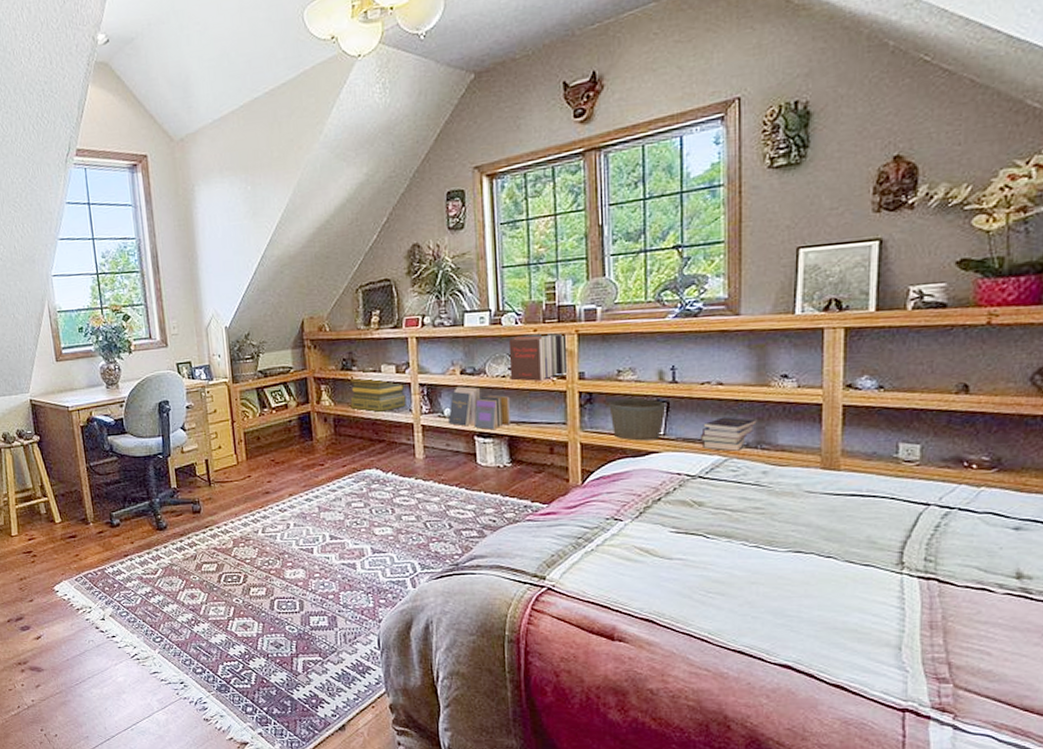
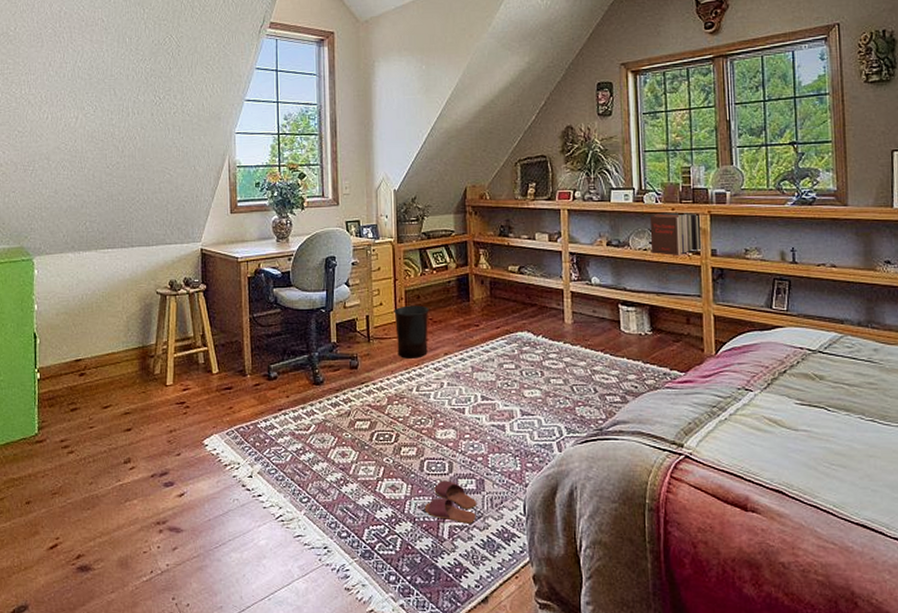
waste bin: none [233,447,272,501] -> present [394,305,429,359]
slippers: none [277,618,330,658] -> present [424,480,477,524]
decorative box: present [350,366,406,412] -> none [506,234,557,277]
books: present [447,386,480,426] -> none [594,257,624,295]
books: present [474,394,510,430] -> none [619,266,651,300]
basket: present [607,398,666,442] -> none [737,276,788,316]
books: present [699,417,757,452] -> none [818,297,867,330]

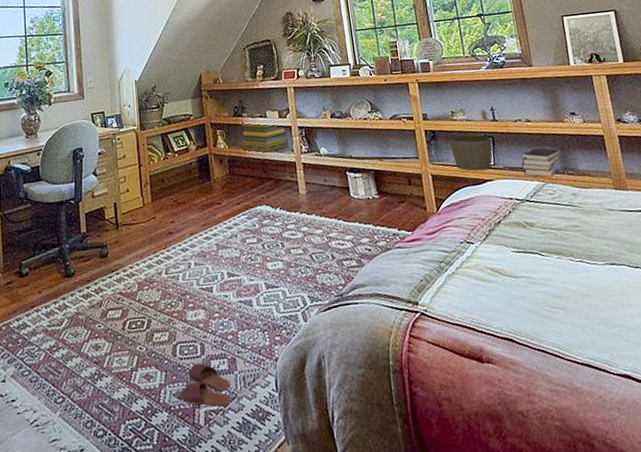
waste bin: present [394,305,429,359] -> none [140,188,174,242]
decorative box: none [506,234,557,277] -> present [241,112,289,153]
books: present [649,212,699,256] -> none [366,82,412,123]
basket: none [737,276,788,316] -> present [447,134,492,172]
books: none [818,297,867,330] -> present [520,148,561,178]

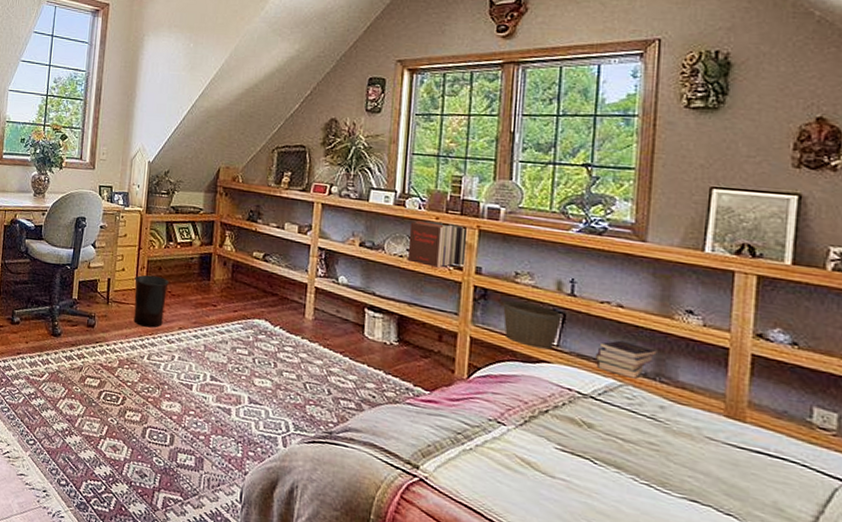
waste bin: none [140,188,174,242] -> present [133,274,169,328]
slippers: present [179,363,231,407] -> none [141,450,194,500]
decorative box: present [241,112,289,153] -> none [250,222,304,267]
books: none [366,82,412,123] -> present [407,220,465,268]

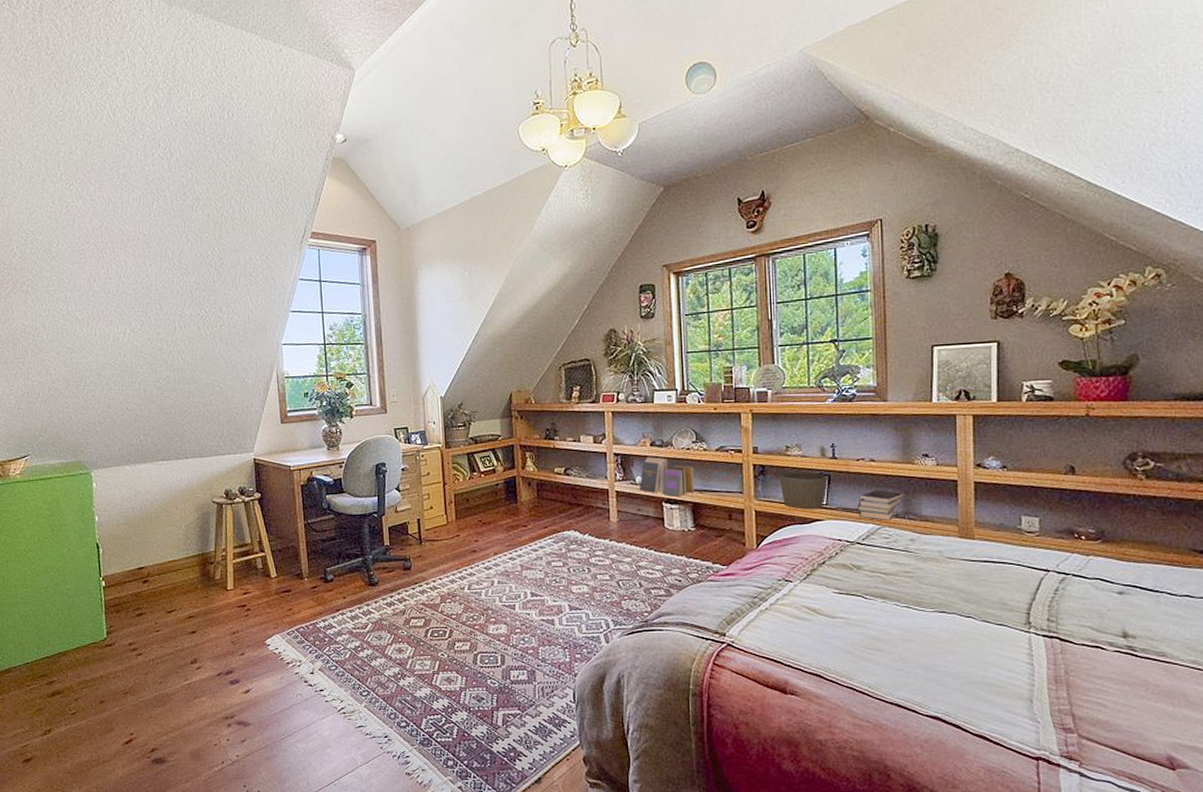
waste bin: present [133,274,169,328] -> none [444,508,478,559]
books: none [341,257,376,297] -> present [639,456,667,493]
books: none [367,271,404,307] -> present [663,465,694,497]
books: present [407,220,465,268] -> none [692,412,741,454]

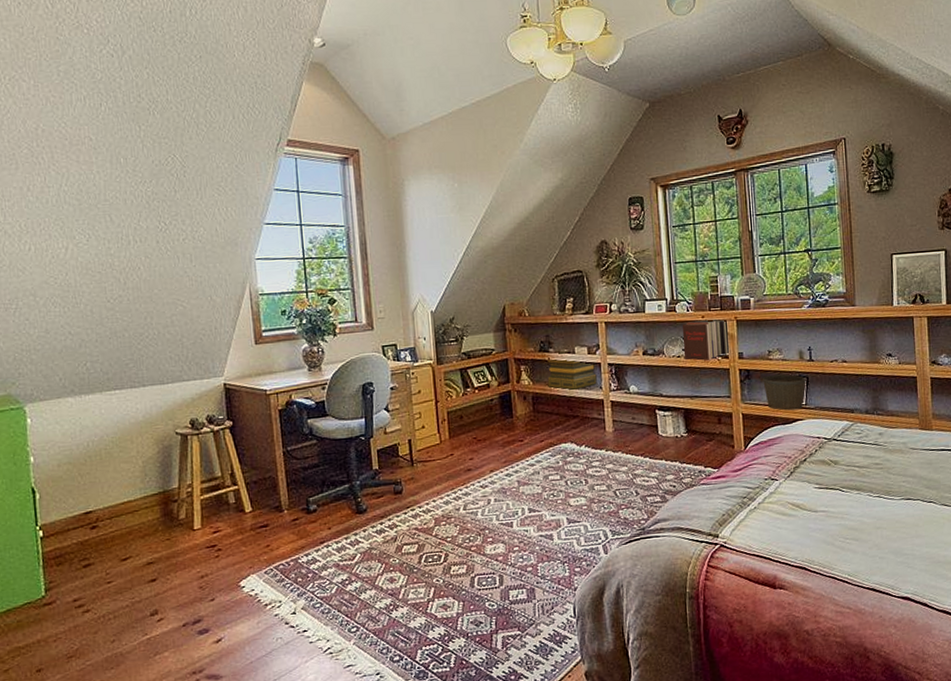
decorative box: none [552,436,602,478] -> present [547,348,597,390]
books: present [639,456,667,493] -> none [633,365,660,401]
books: present [663,465,694,497] -> none [655,372,685,404]
books: none [692,412,741,454] -> present [682,319,728,361]
books: present [856,490,904,522] -> none [832,388,872,418]

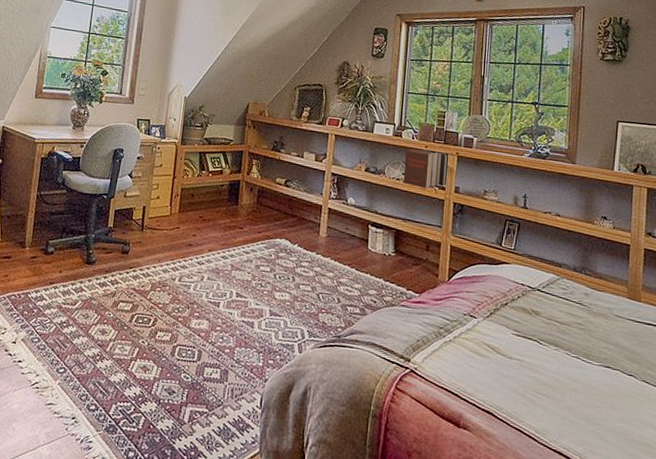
decorative box: present [547,348,597,390] -> none [274,152,320,191]
basket: present [762,374,806,411] -> none [474,213,518,253]

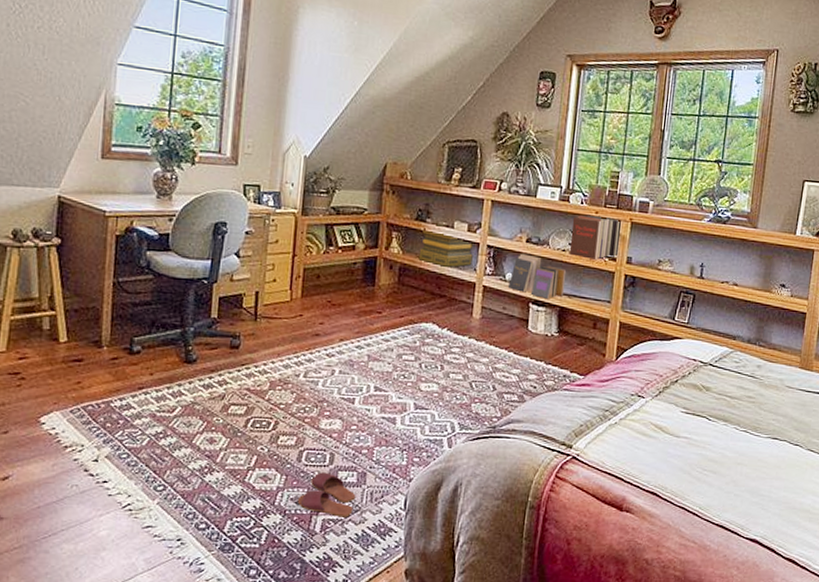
slippers: none [170,367,219,411] -> present [297,472,356,518]
decorative box: none [274,152,320,191] -> present [418,221,473,267]
books: none [349,181,378,216] -> present [507,253,541,293]
books: none [370,192,400,223] -> present [531,265,566,300]

